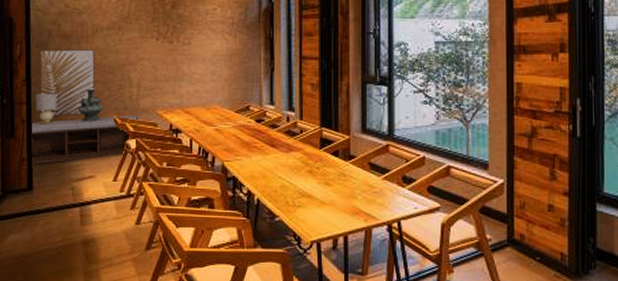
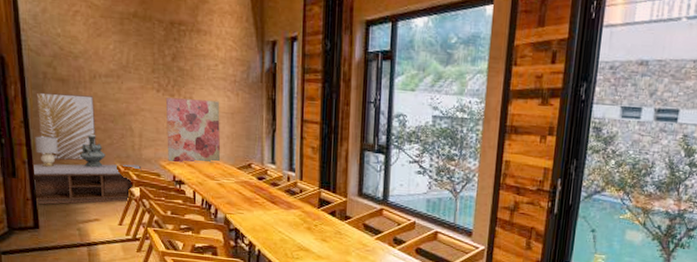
wall art: none [164,44,219,112] -> present [165,97,221,164]

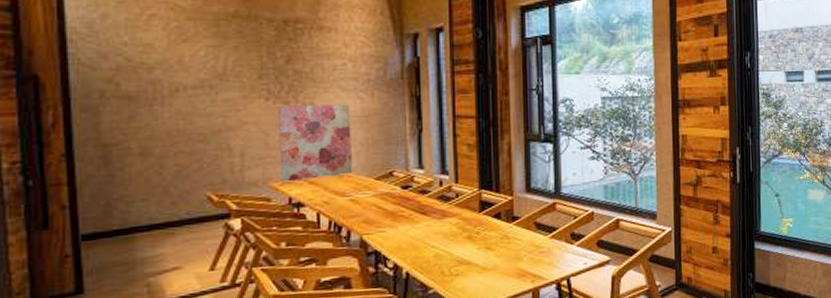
bench: present [34,164,142,205] -> none [79,191,244,261]
lamp: present [35,136,58,167] -> none [83,169,119,209]
wall art: present [36,92,96,161] -> none [87,113,178,199]
decorative urn: present [79,133,105,168] -> none [151,159,191,202]

